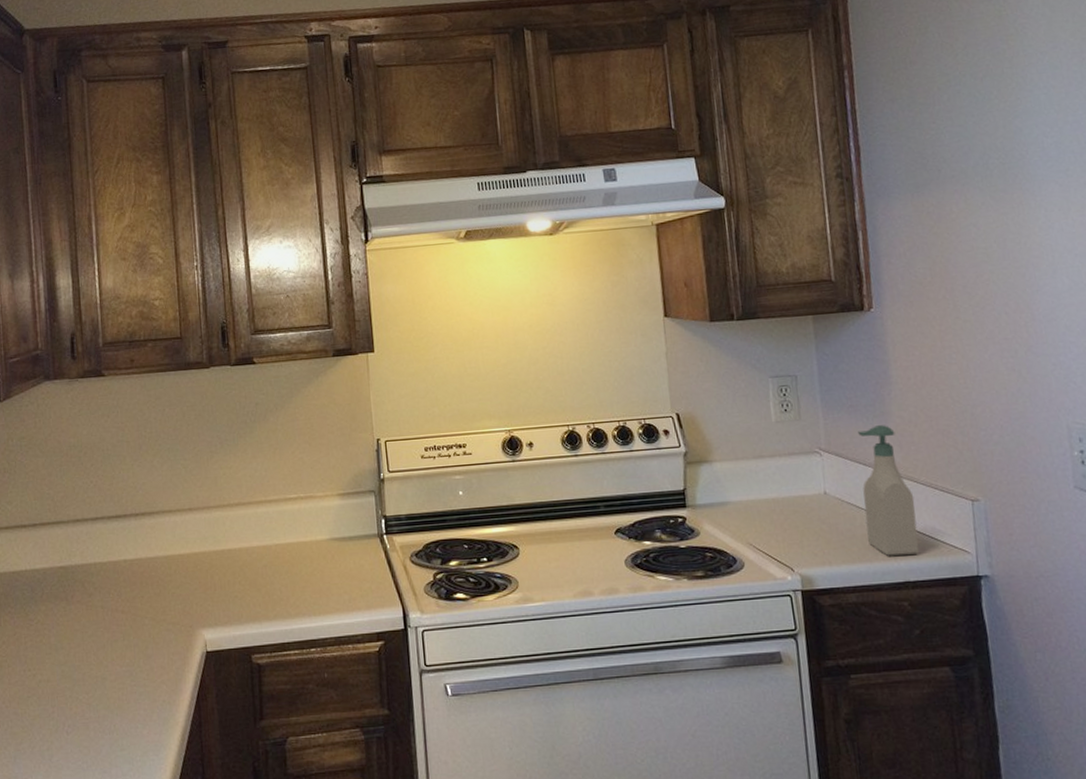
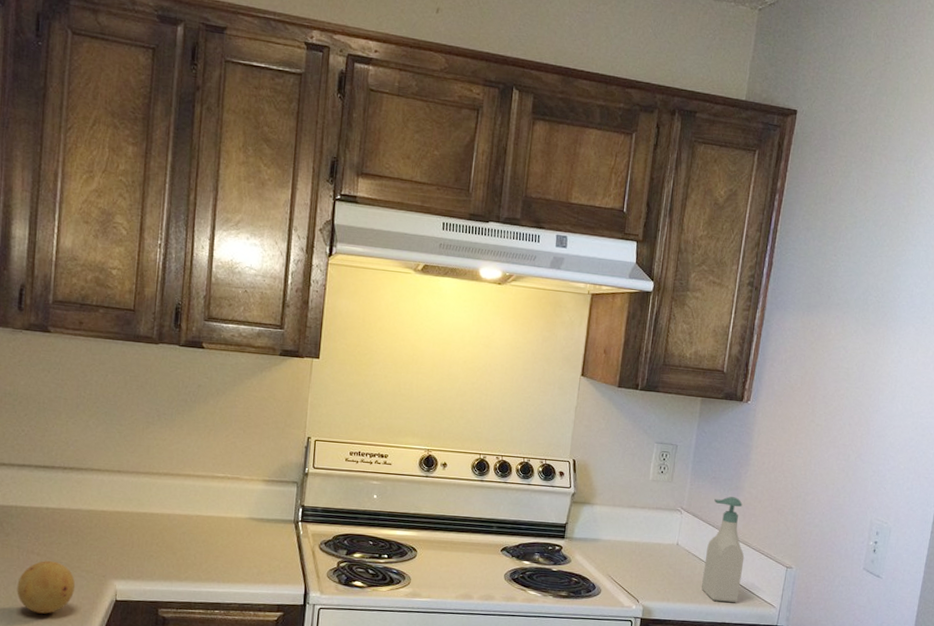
fruit: none [106,617,164,677] -> present [17,561,76,614]

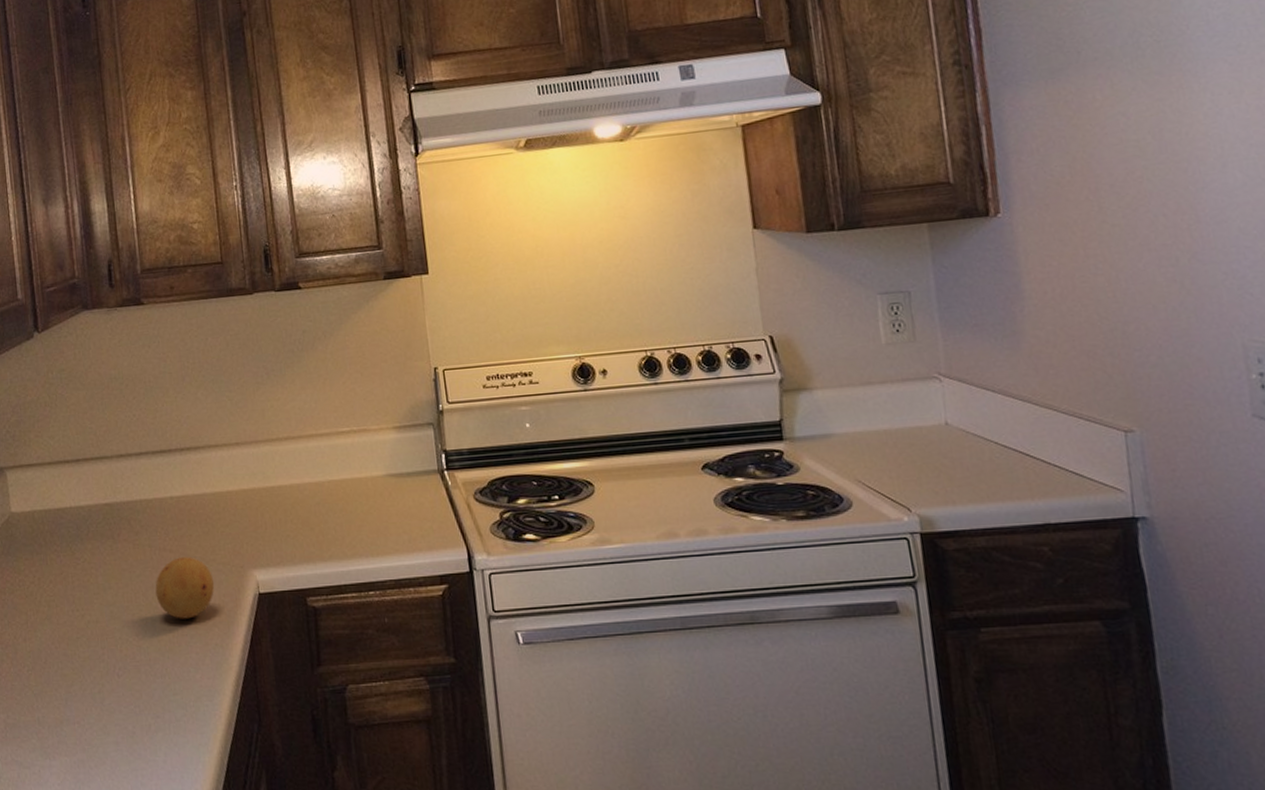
soap bottle: present [701,497,745,602] -> none [985,346,1061,495]

